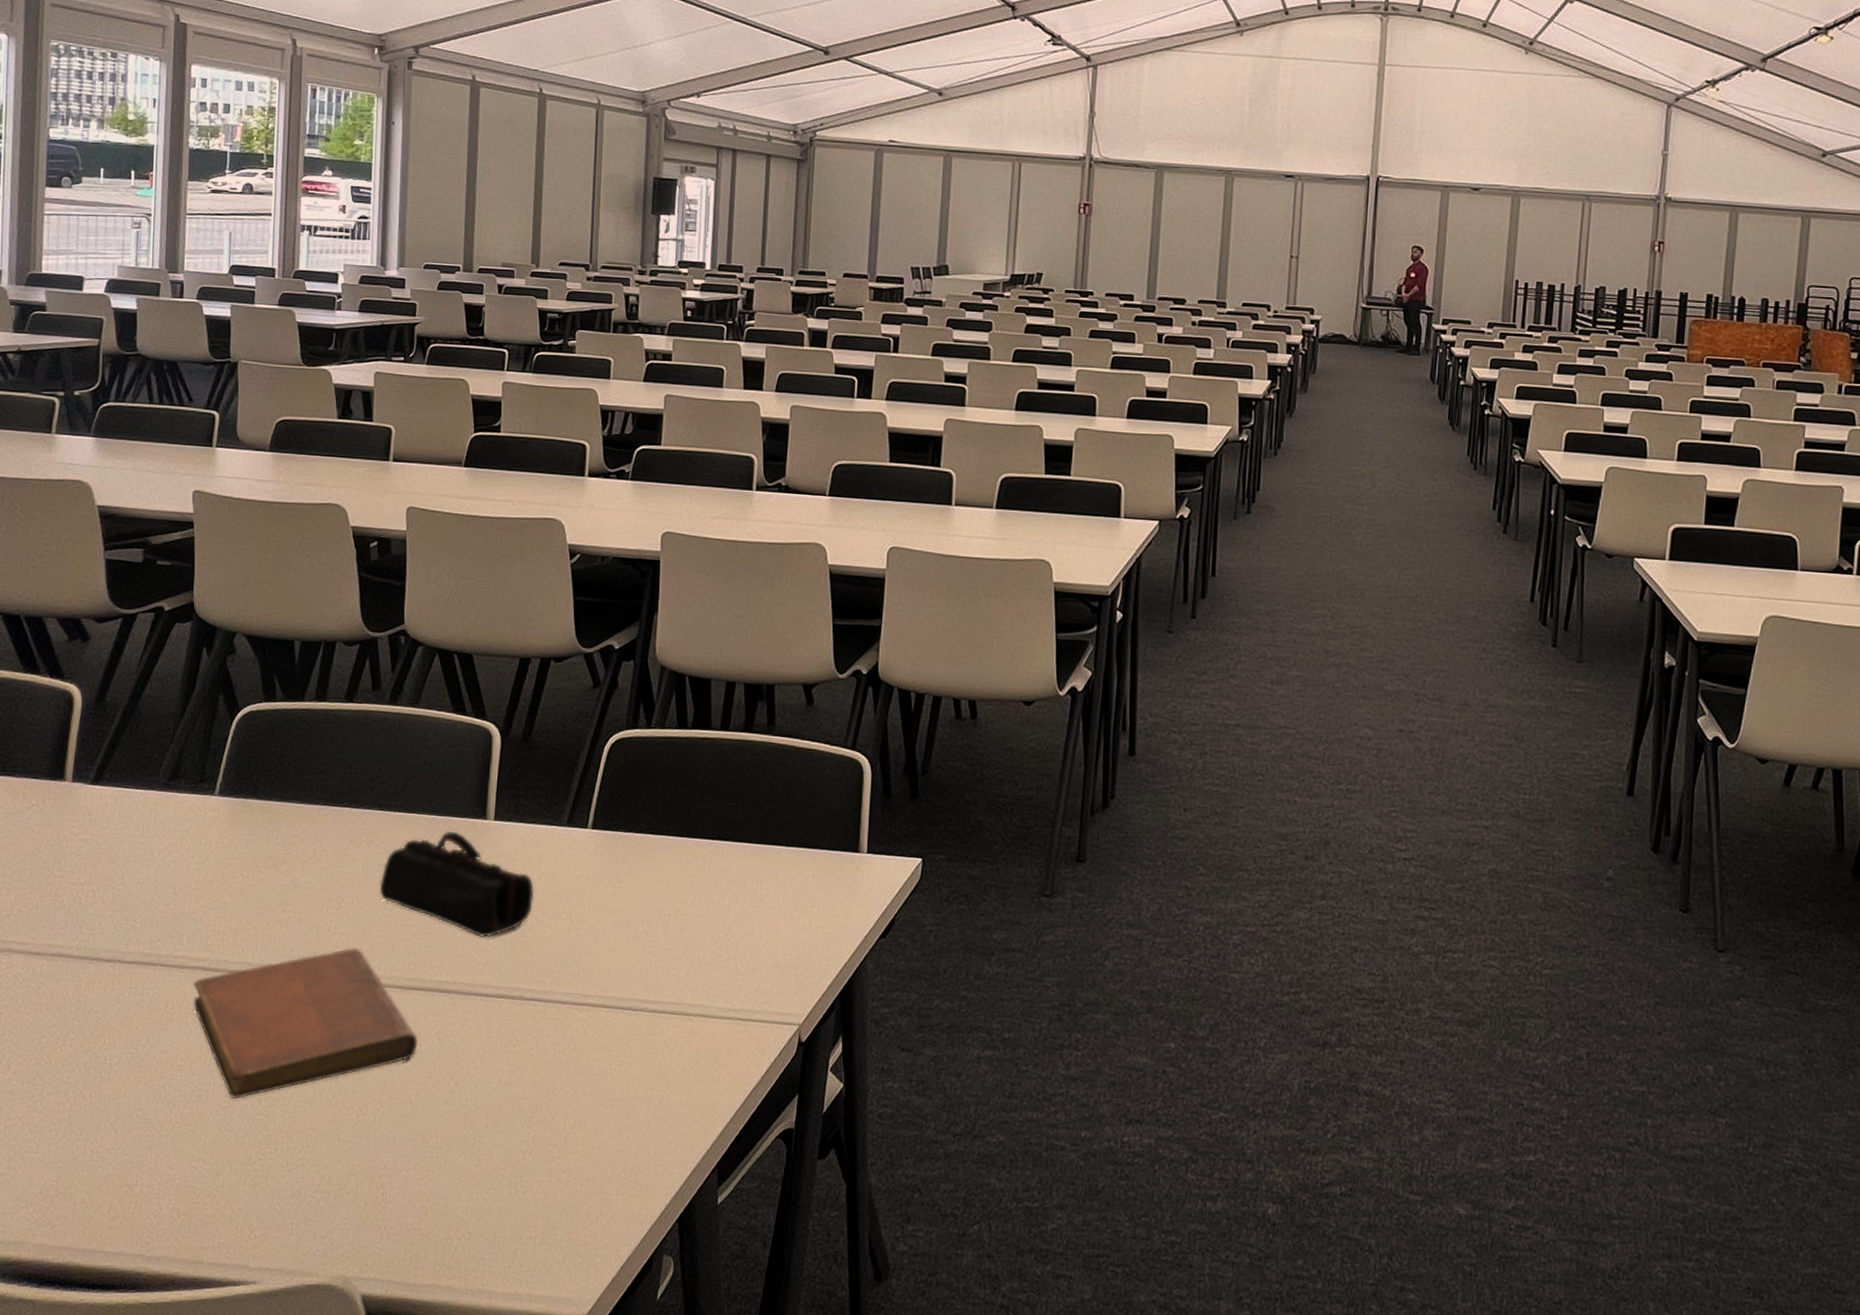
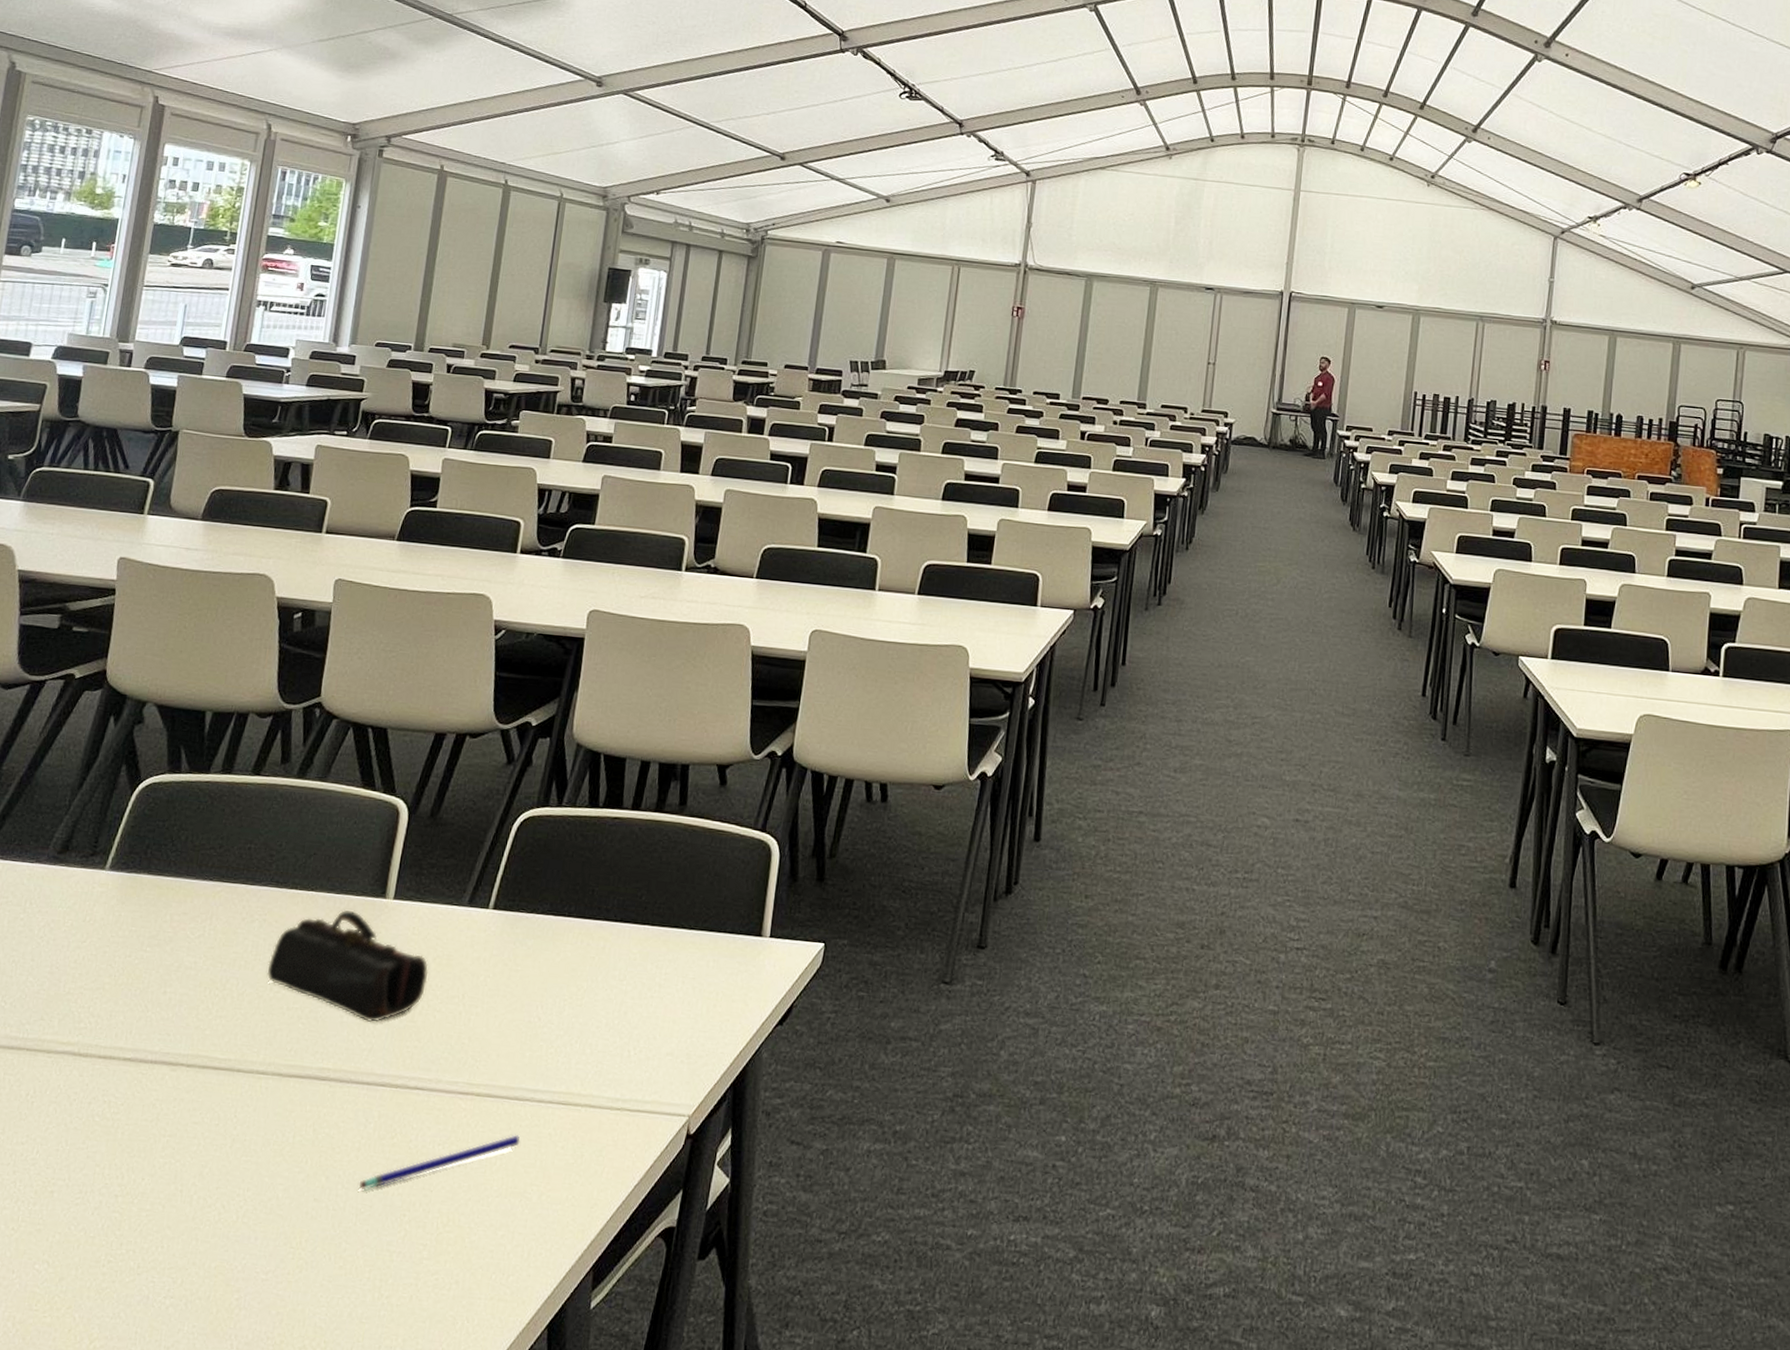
notebook: present [193,947,418,1100] -> none [57,1031,292,1196]
pen: none [486,1043,637,1095] -> present [358,1135,520,1191]

